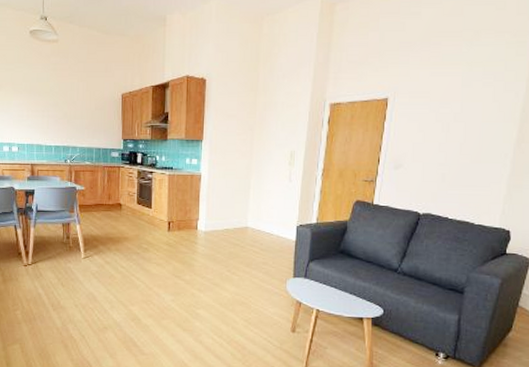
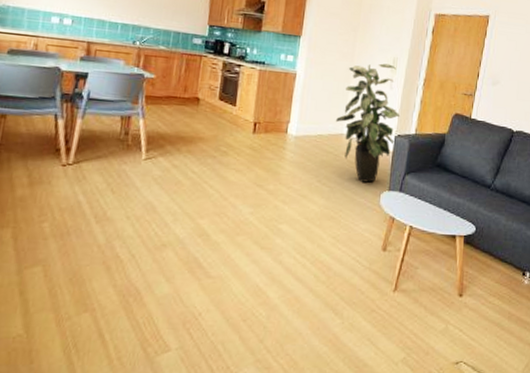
indoor plant: none [240,158,301,271] -> present [336,63,401,183]

